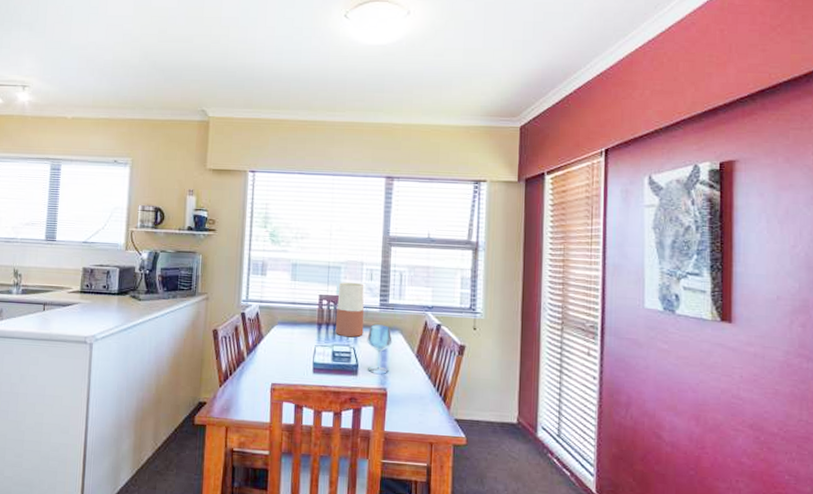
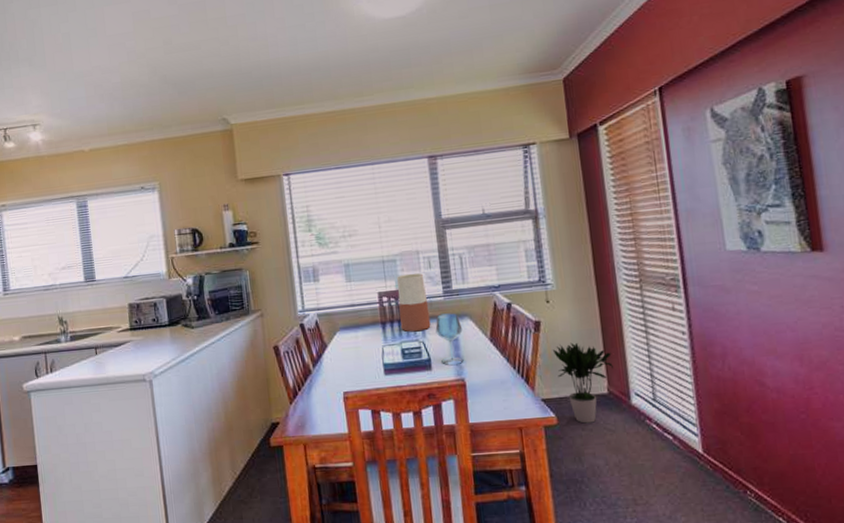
potted plant: none [472,370,526,449] -> present [552,342,613,424]

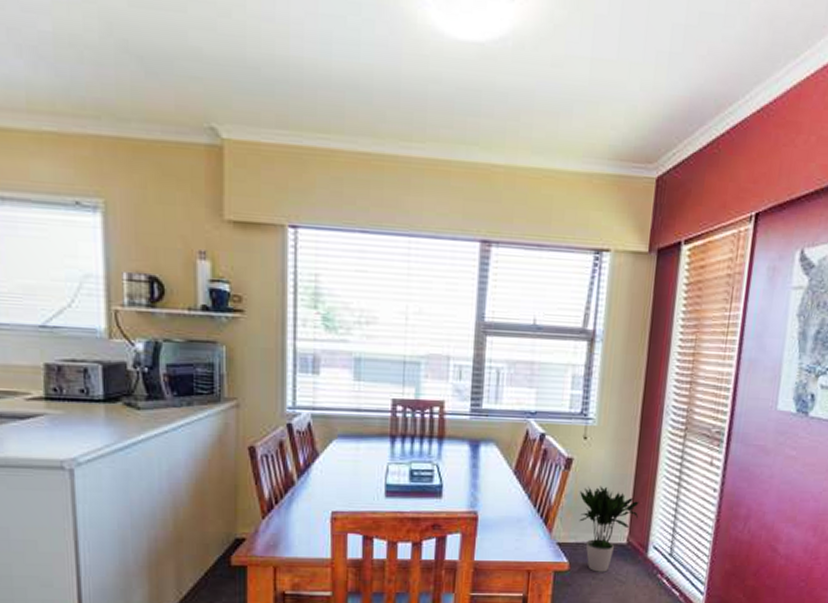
vase: present [397,273,431,332] -> none [413,382,451,452]
wine glass: present [435,313,464,366] -> none [454,435,486,496]

